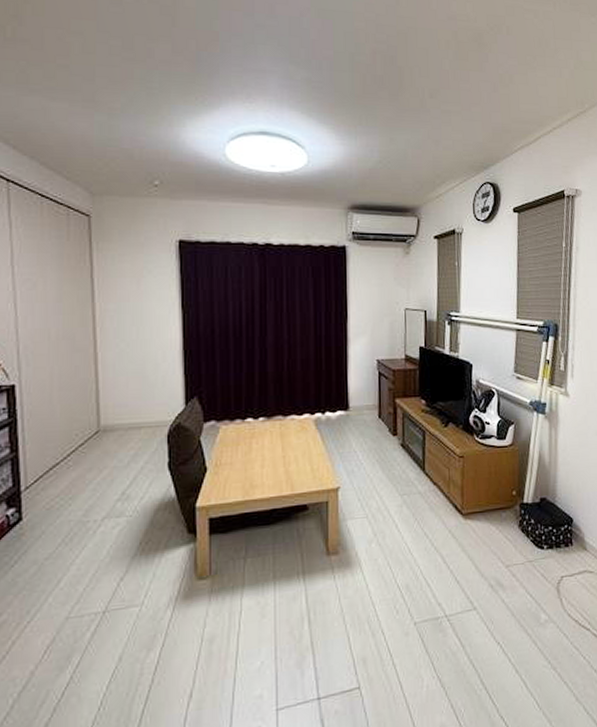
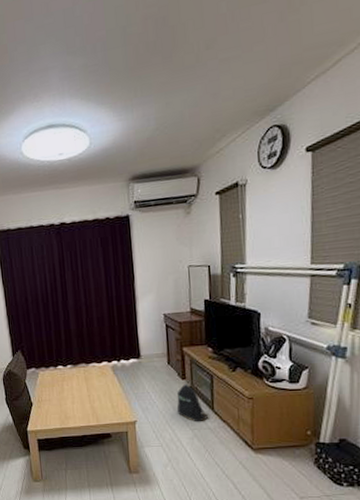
backpack: none [386,440,418,486] -> present [176,383,208,422]

